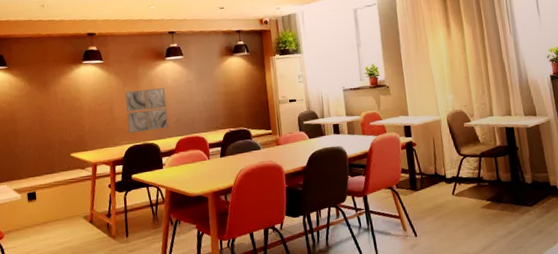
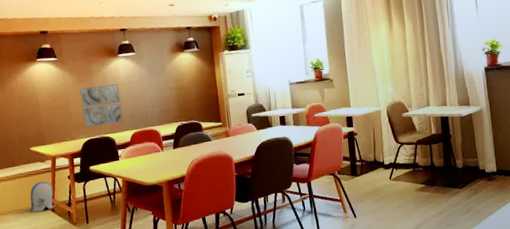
sun visor: none [67,189,94,224] -> present [30,181,55,213]

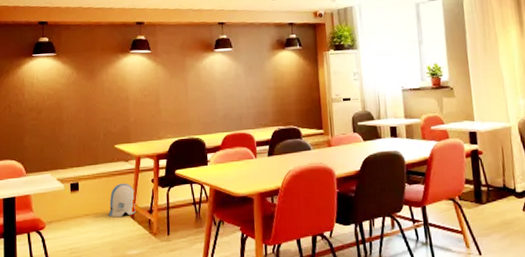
wall art: present [79,84,123,128] -> none [171,81,215,127]

